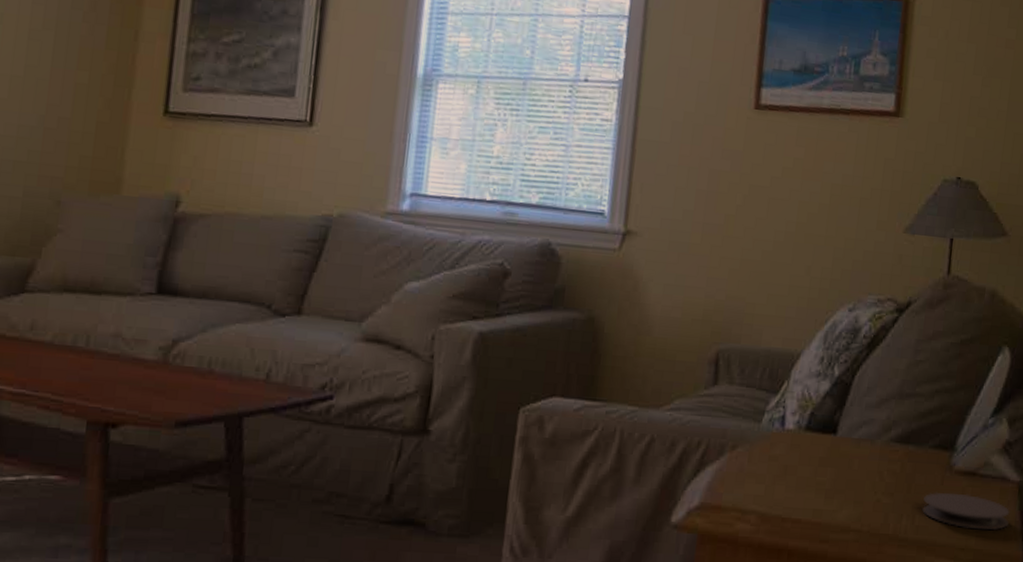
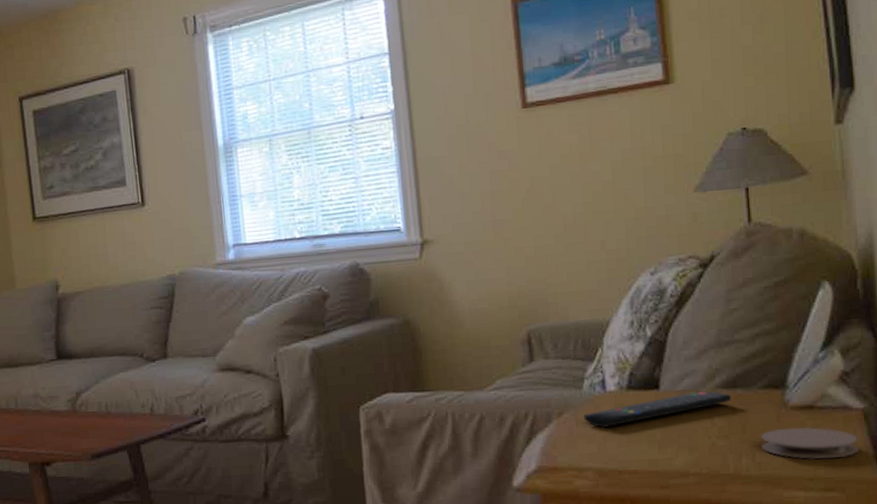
remote control: none [757,442,904,469] -> present [584,391,732,428]

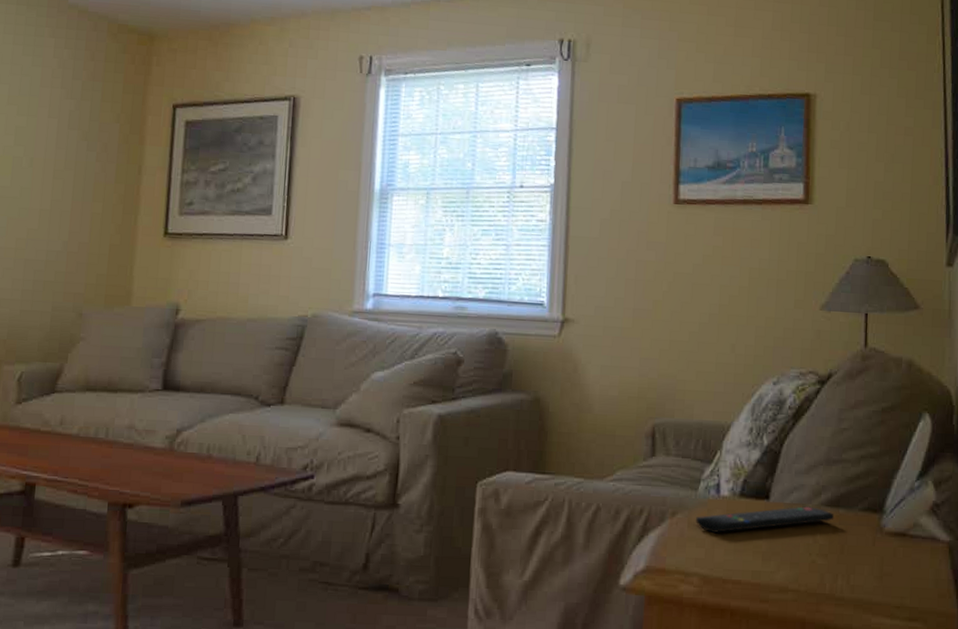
coaster: present [761,426,859,459] -> none [856,552,942,589]

